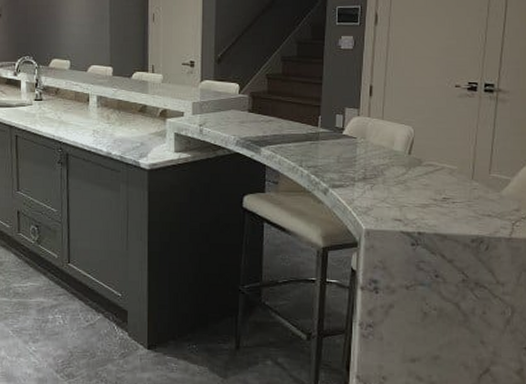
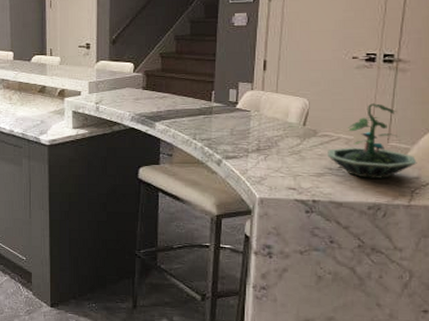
terrarium: none [432,133,517,210] -> present [328,103,417,178]

